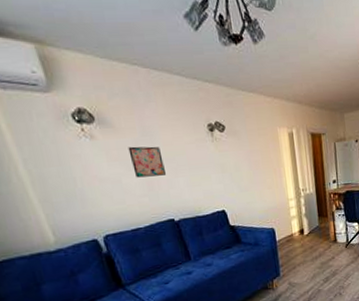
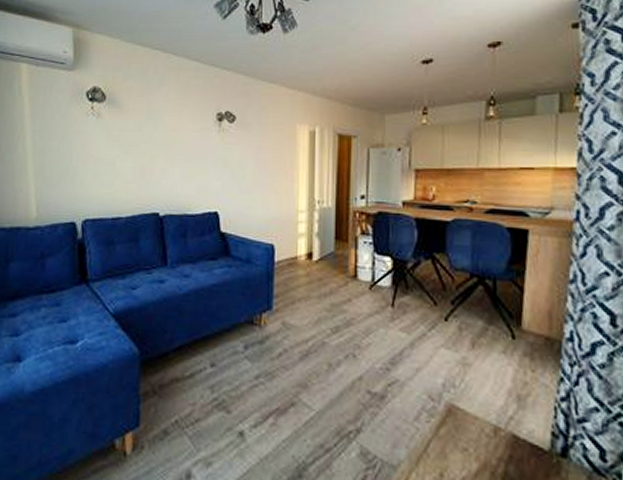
wall art: present [128,146,167,178] -> none [129,129,163,163]

